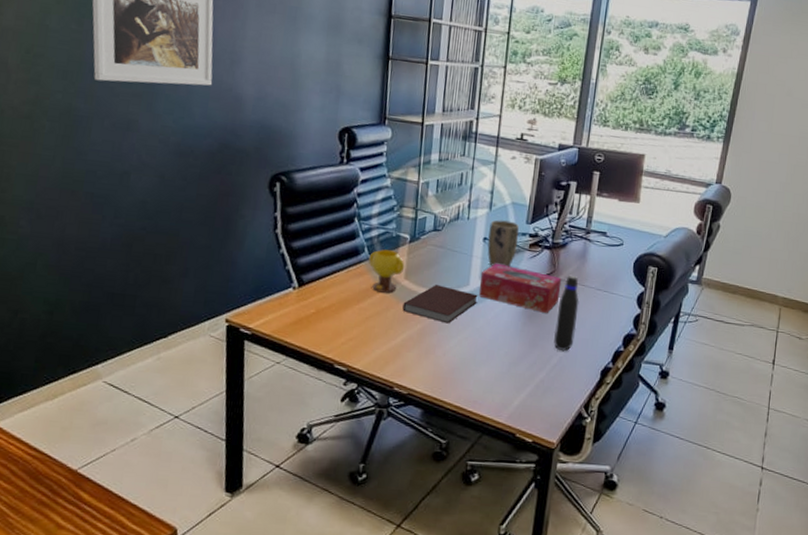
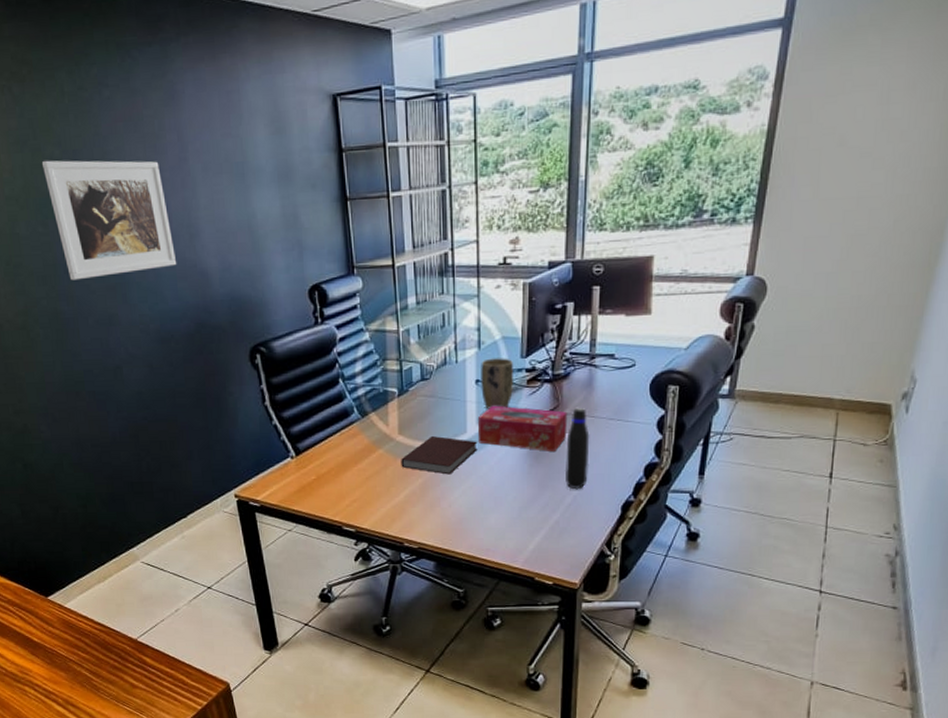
mug: present [369,249,405,293] -> none [360,407,397,451]

